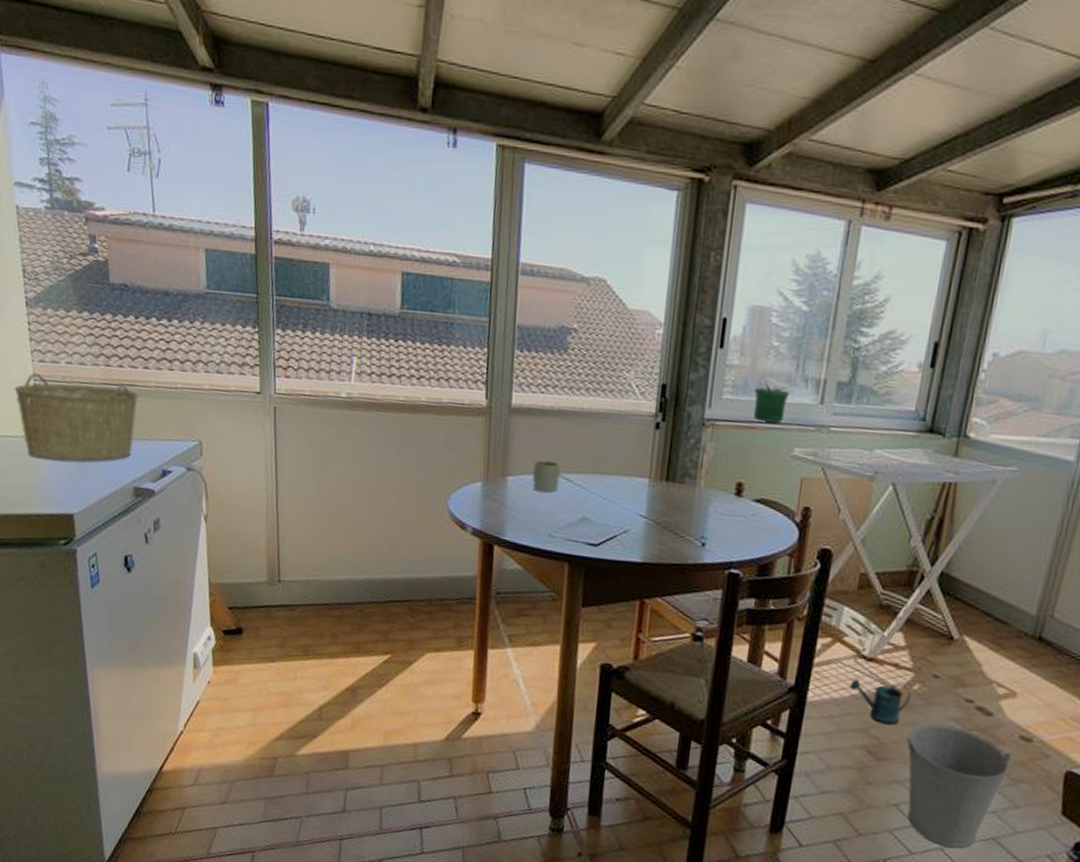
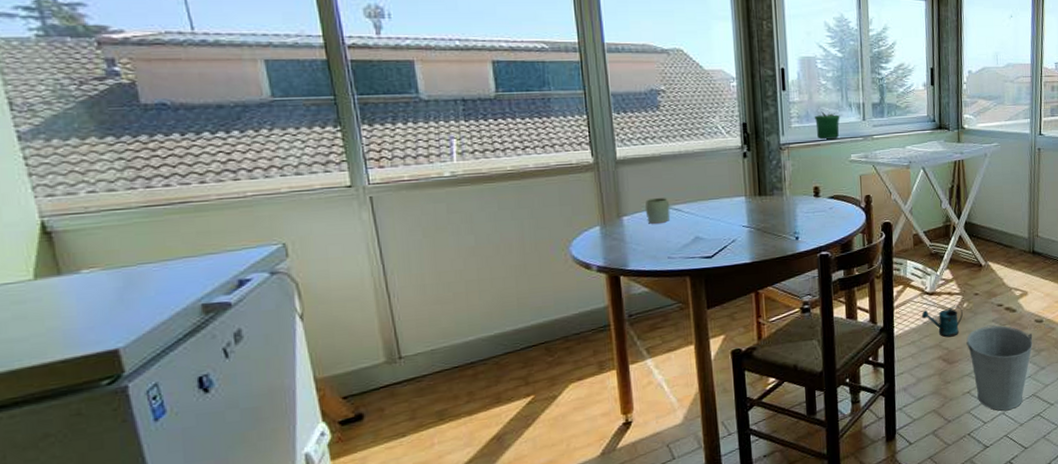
basket: present [14,372,139,463] -> none [10,204,196,300]

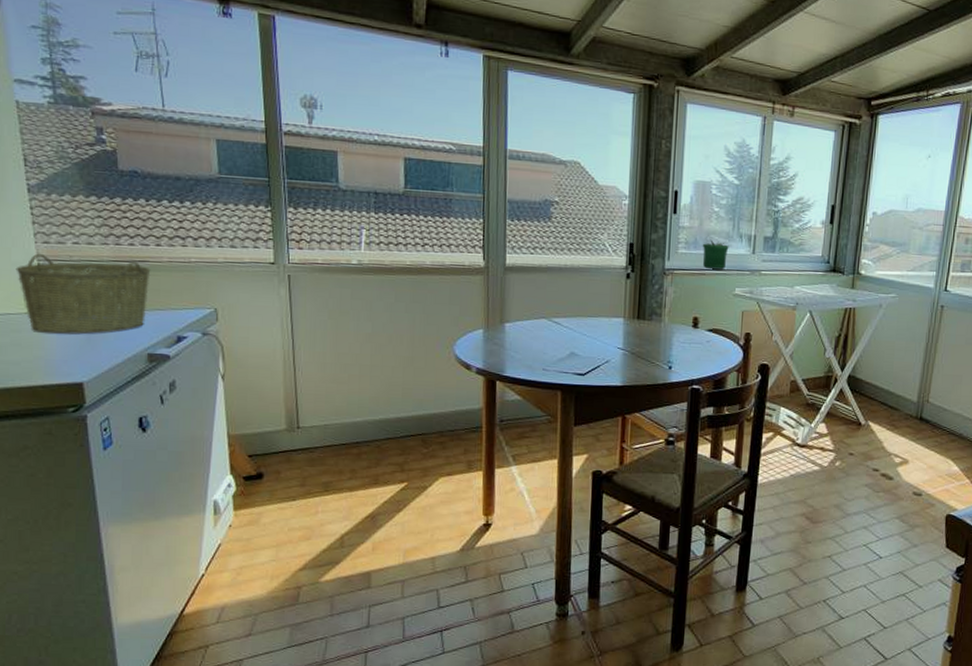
basket: none [10,204,196,300] -> present [15,253,151,335]
mug: present [645,198,671,224] -> none [526,309,550,334]
watering can: present [921,305,963,338] -> none [788,462,834,495]
bucket: present [966,325,1033,411] -> none [834,489,908,584]

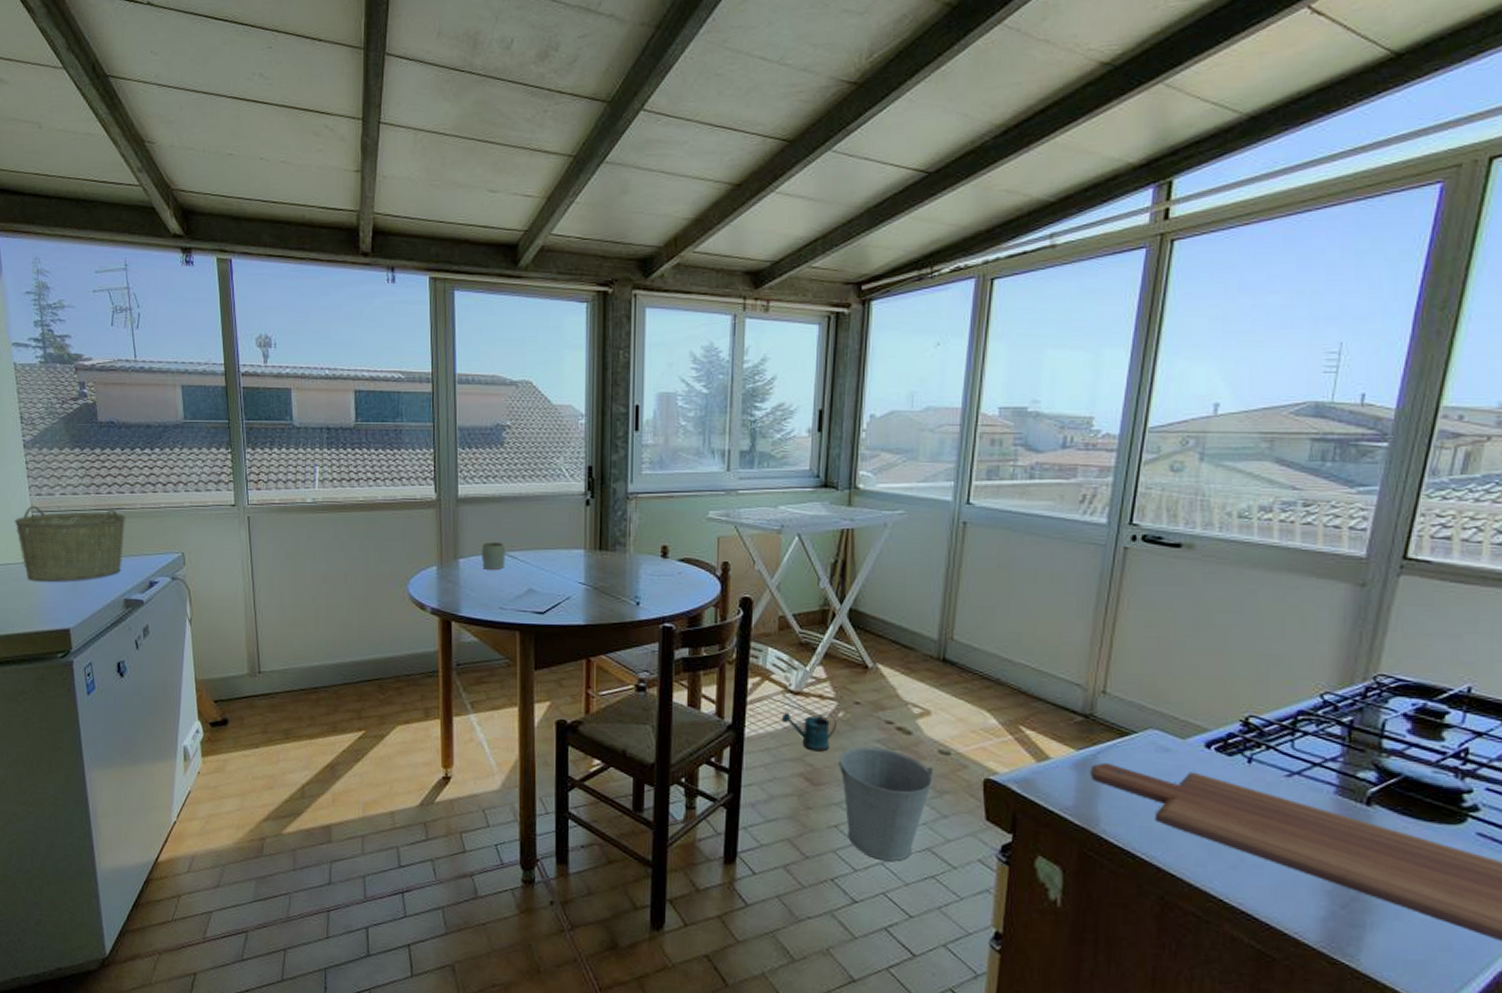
mug: none [526,309,550,334] -> present [481,542,506,570]
planter: present [702,239,729,270] -> none [668,457,700,491]
watering can: none [788,462,834,495] -> present [781,712,836,752]
bucket: none [834,489,908,584] -> present [838,745,934,862]

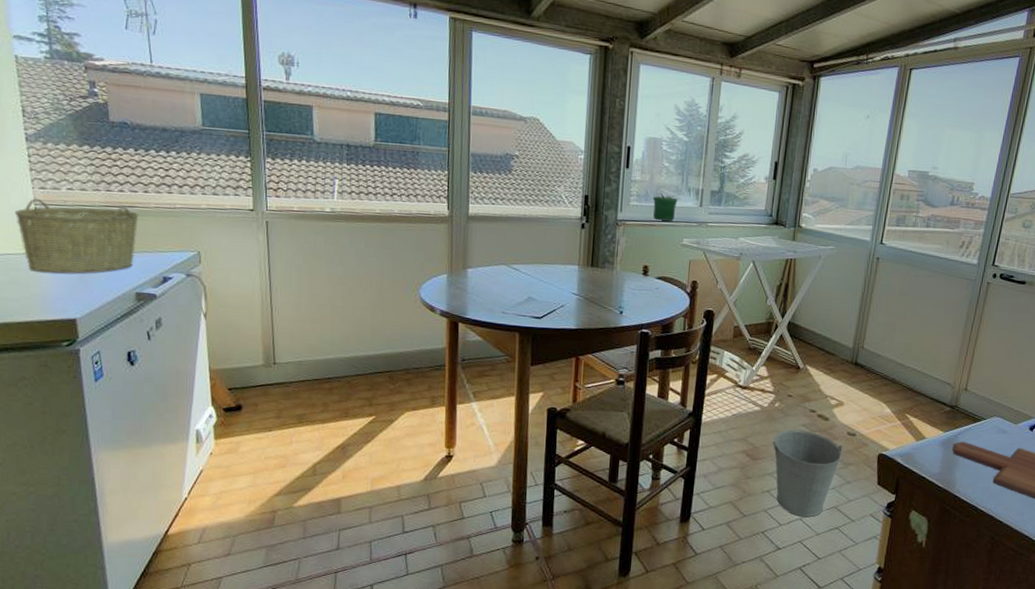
mug: present [481,542,506,570] -> none [487,255,510,280]
planter: none [668,457,700,491] -> present [652,192,678,222]
watering can: present [781,712,836,752] -> none [731,403,774,434]

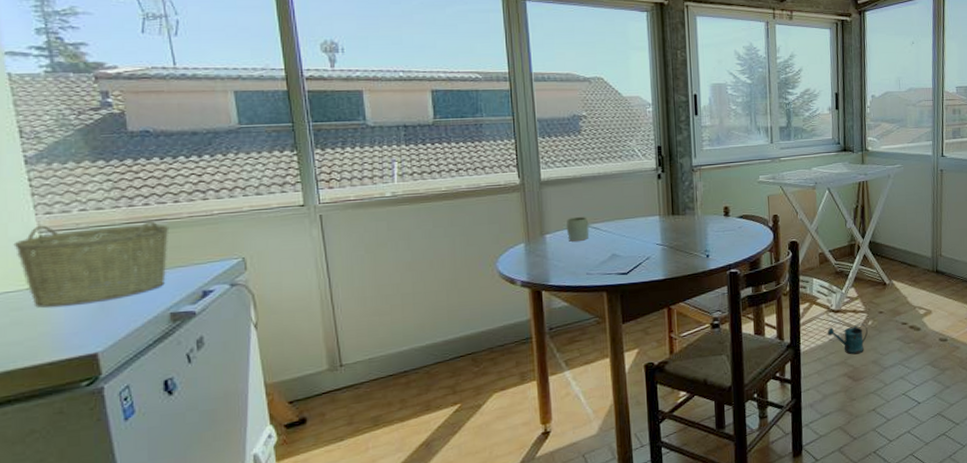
mug: none [487,255,510,280] -> present [566,217,590,242]
planter: present [652,192,678,222] -> none [724,135,749,162]
watering can: none [731,403,774,434] -> present [827,323,868,355]
bucket: present [773,429,843,518] -> none [871,343,938,430]

